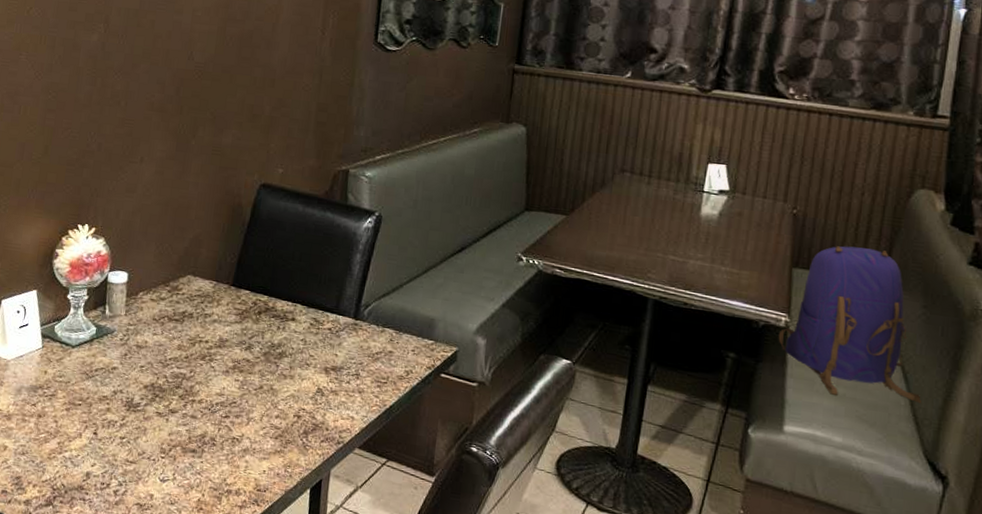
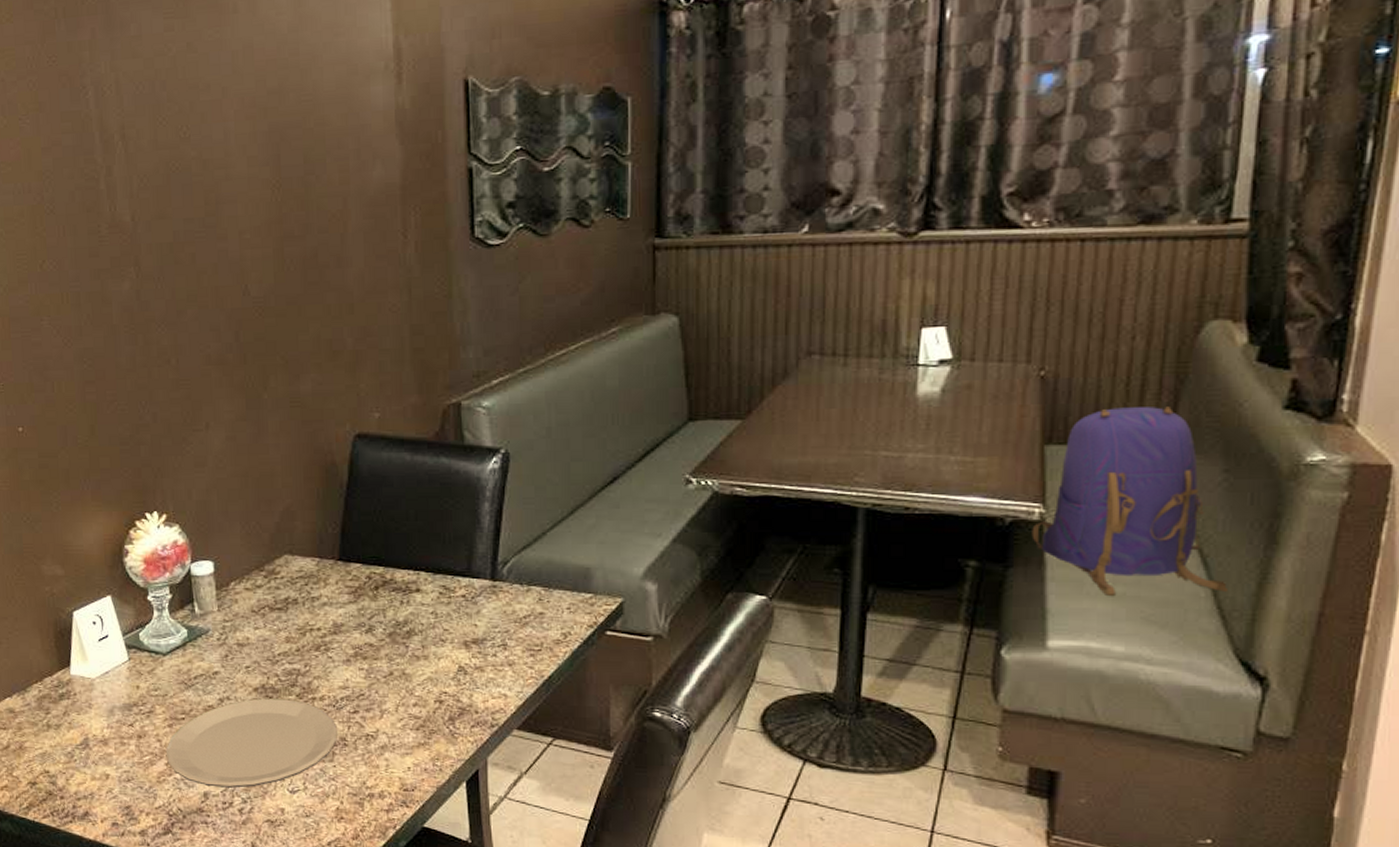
plate: none [59,394,210,473] -> present [165,698,339,788]

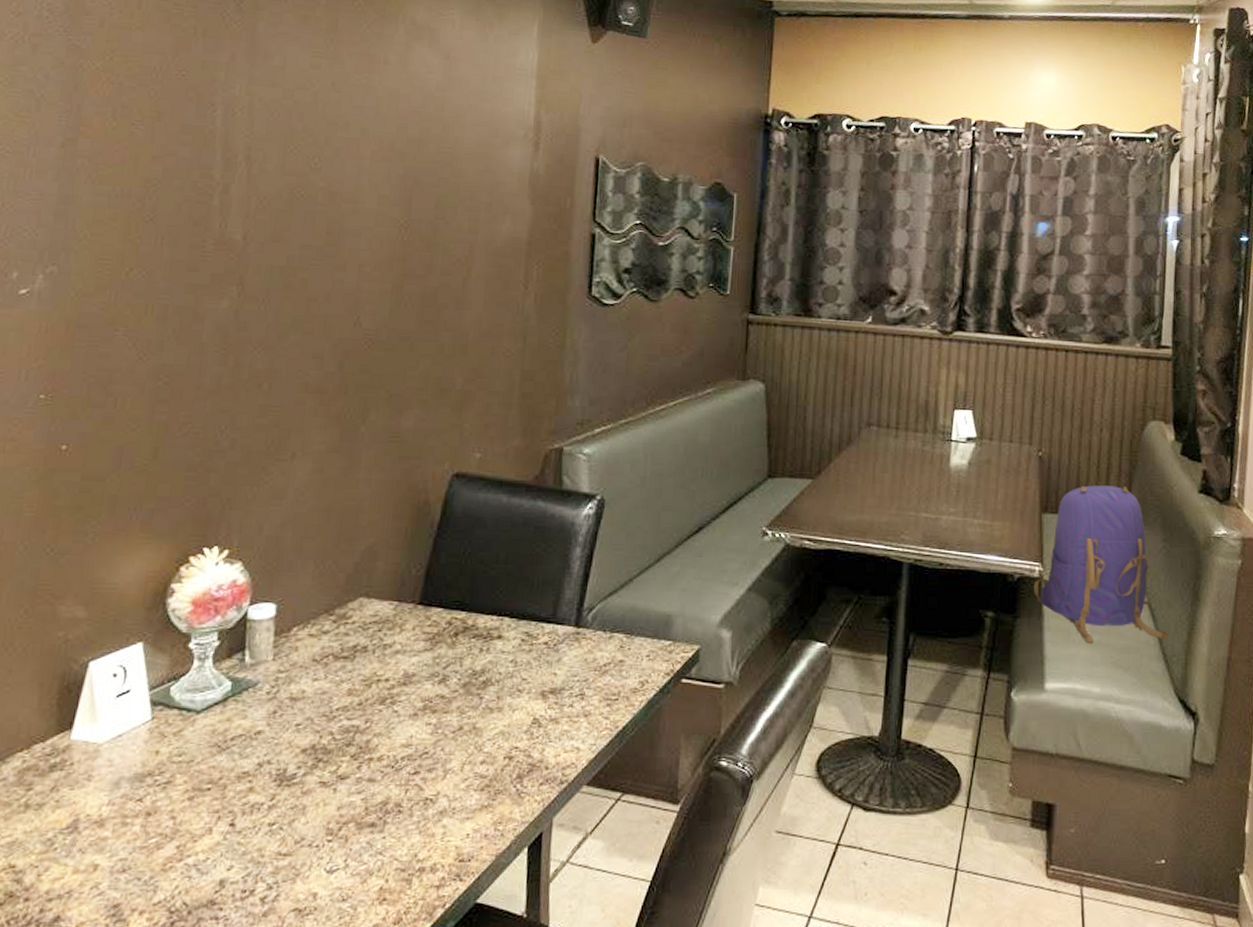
plate: present [165,698,339,788] -> none [178,761,394,872]

